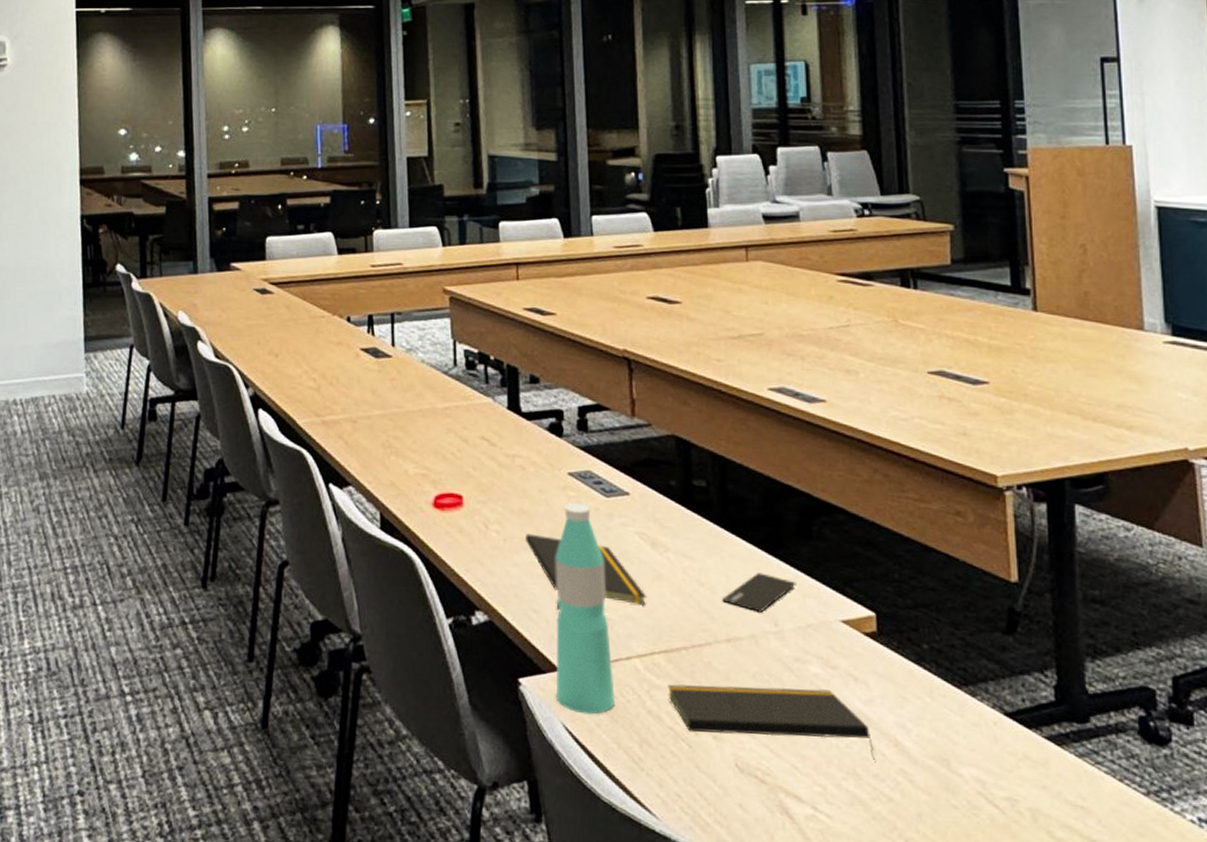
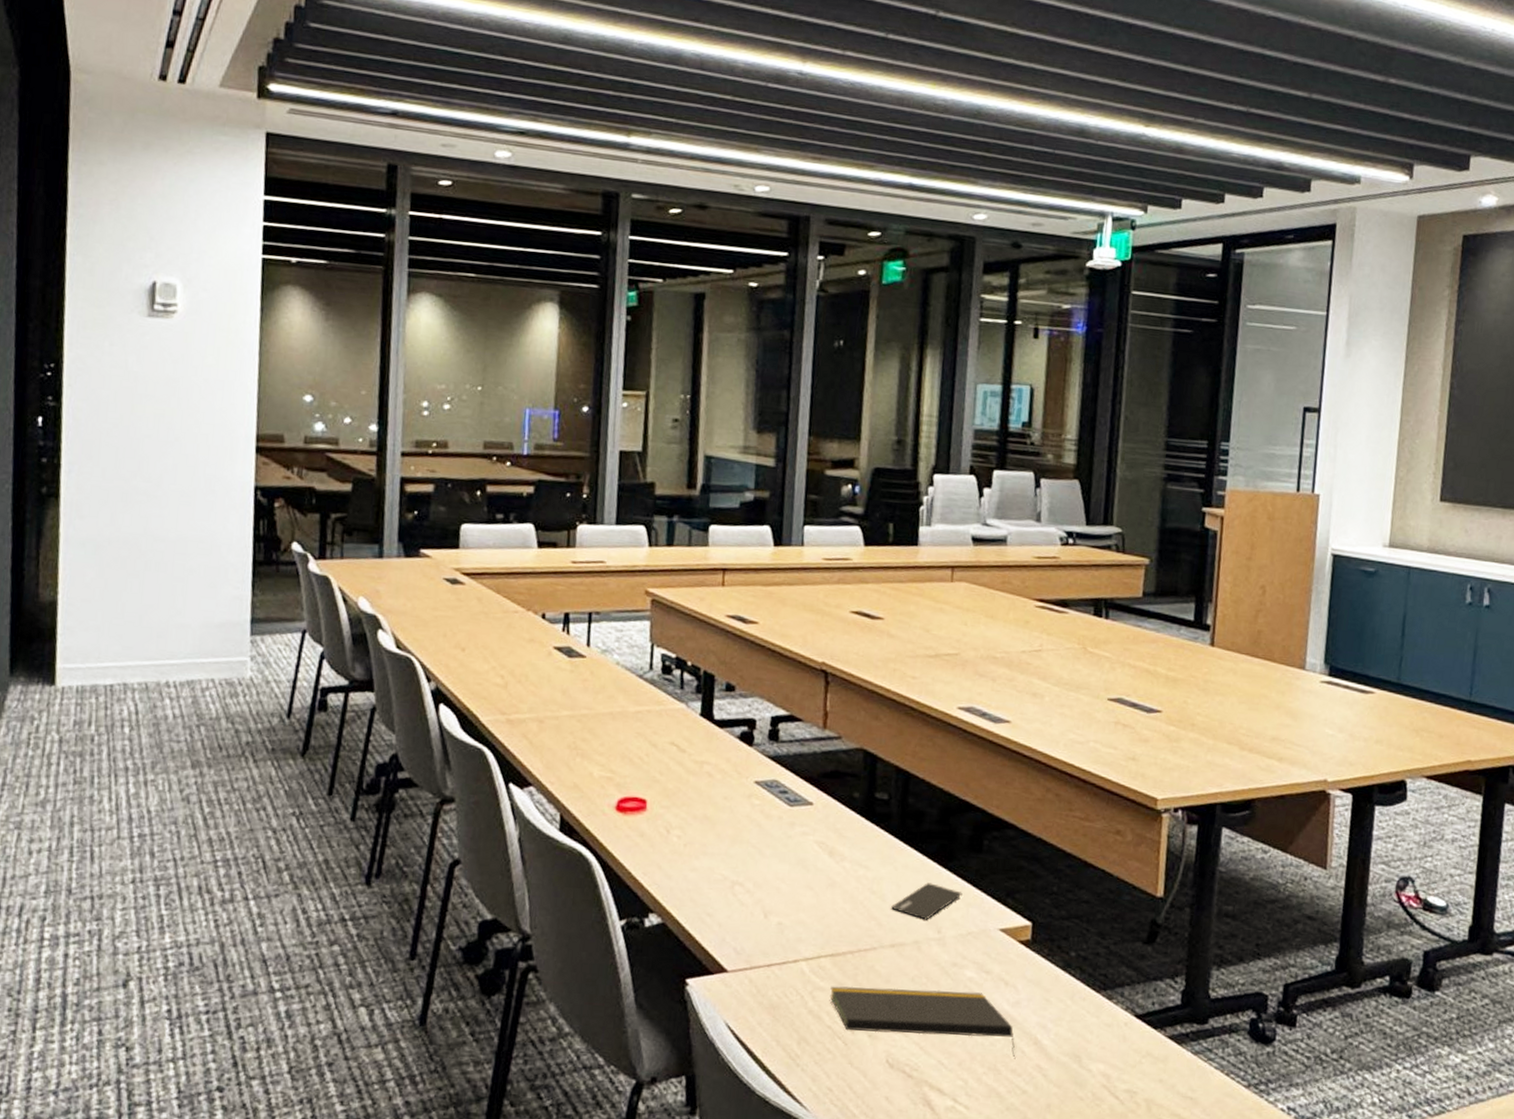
notepad: present [524,533,647,610] -> none [705,839,820,915]
water bottle: present [555,502,615,715] -> none [722,810,782,1014]

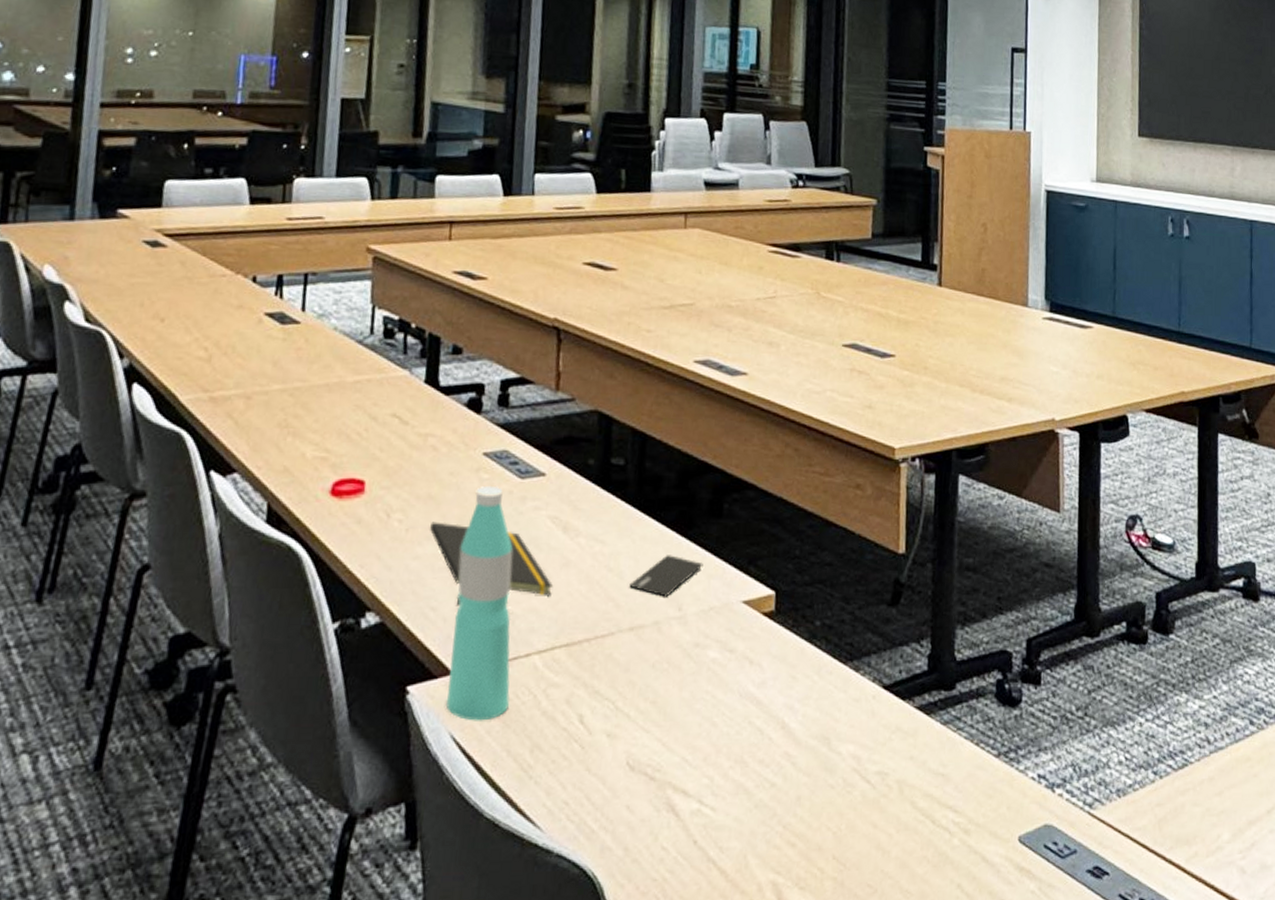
notepad: none [705,839,820,915] -> present [429,521,554,607]
water bottle: none [722,810,782,1014] -> present [446,485,513,721]
notepad: present [829,986,1016,1059] -> none [565,675,763,748]

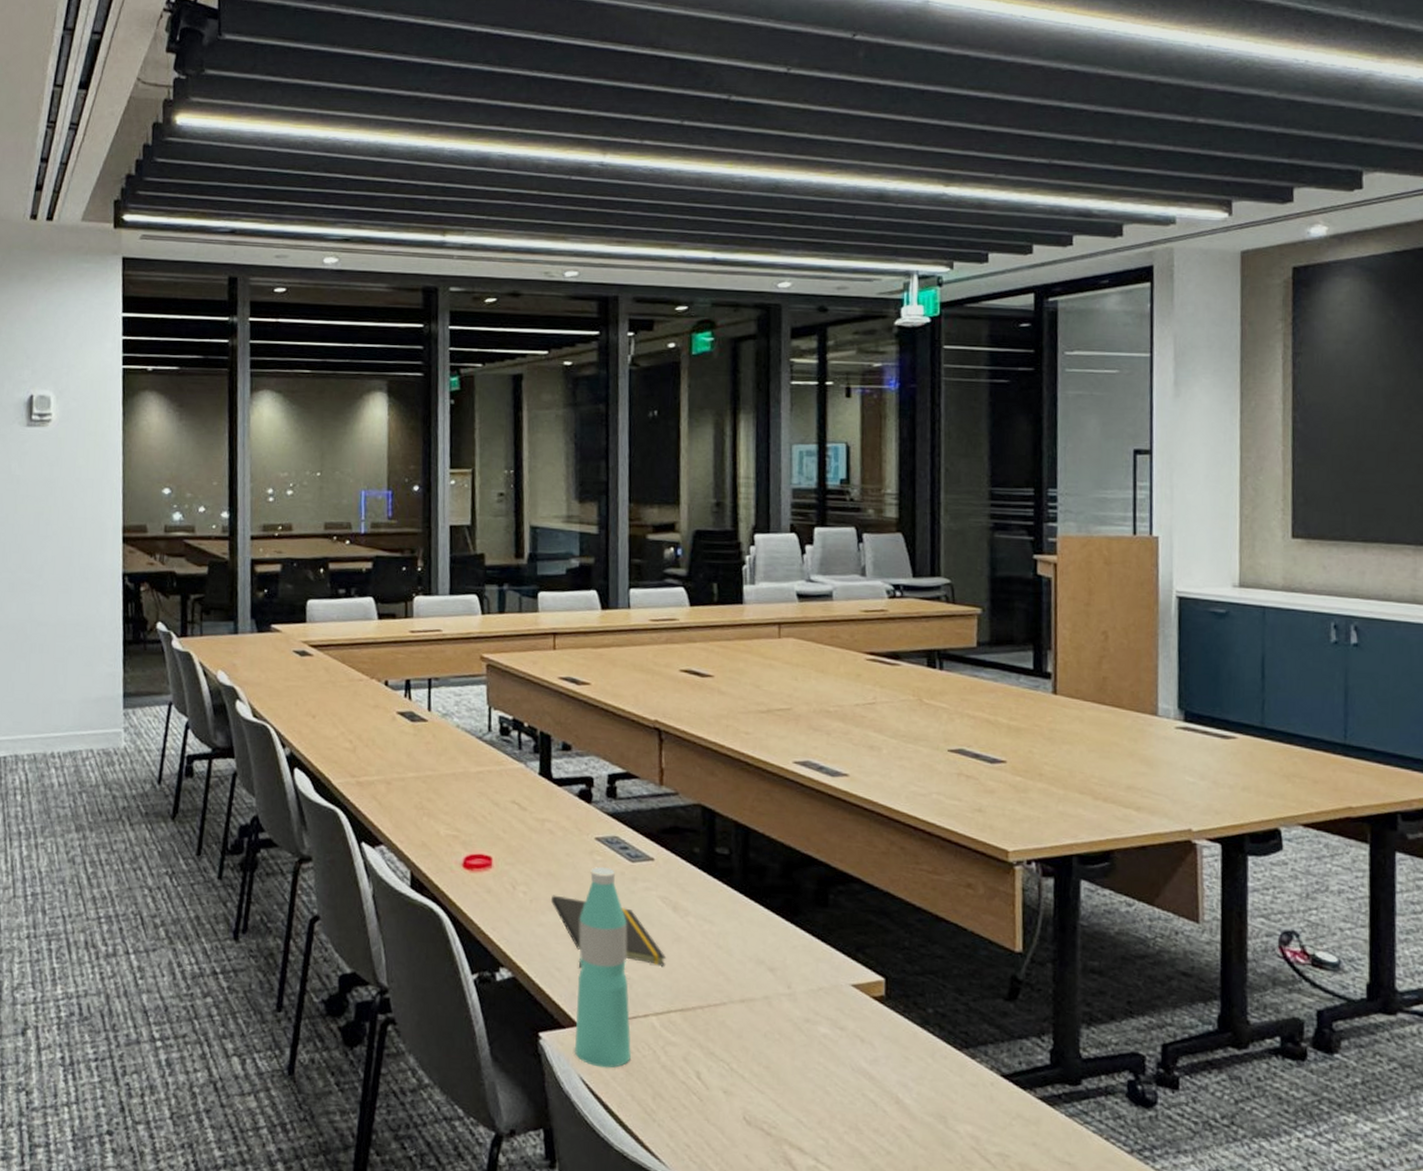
smartphone: present [629,555,703,597] -> none [739,937,811,975]

